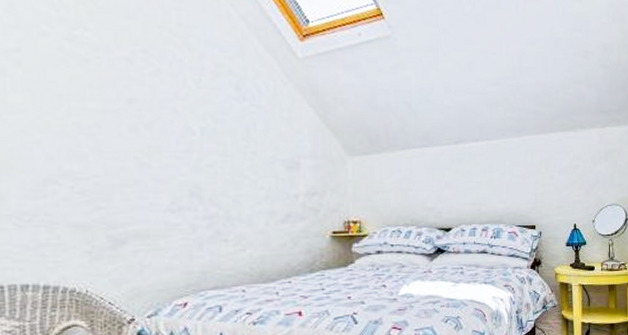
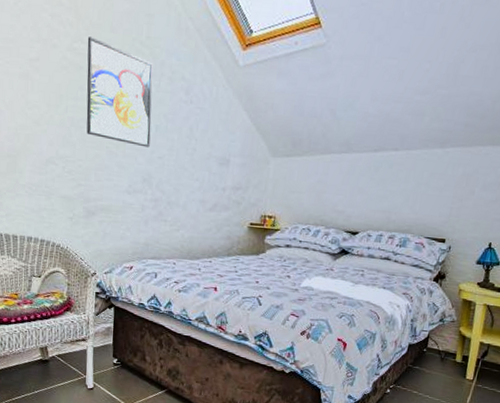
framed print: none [93,23,195,155] -> present [86,37,153,148]

